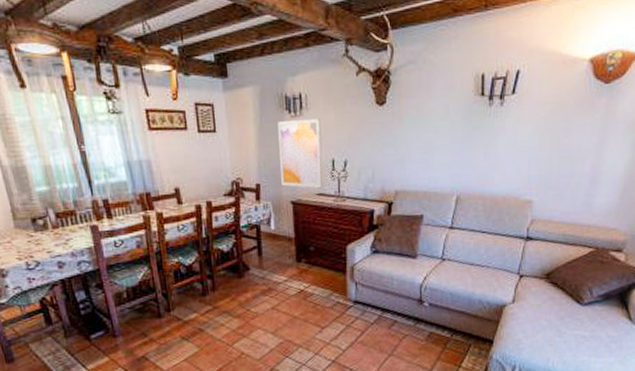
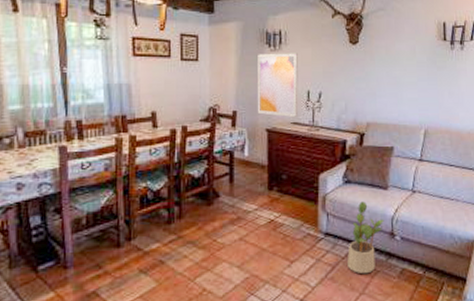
potted plant: none [376,270,413,338] -> present [347,201,385,274]

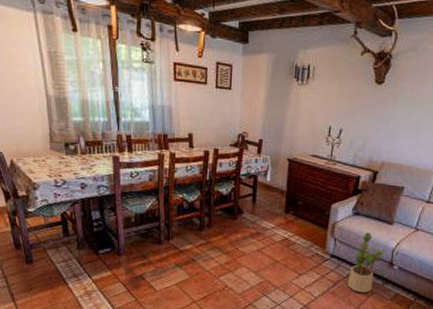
wall art: present [257,53,298,117] -> none [281,87,324,150]

